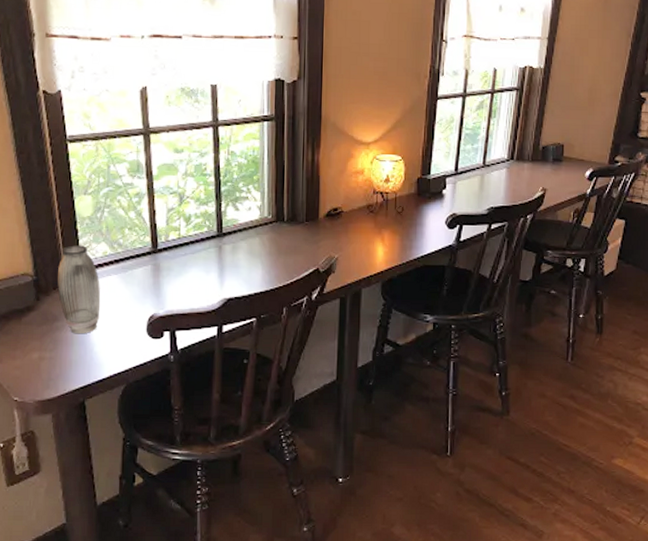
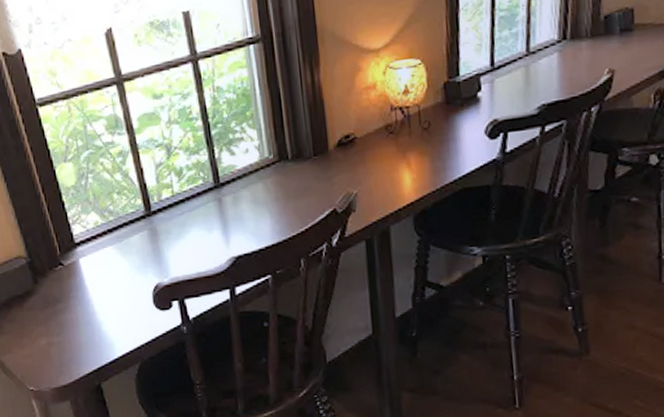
vase: present [57,245,101,334] -> none [50,218,103,315]

